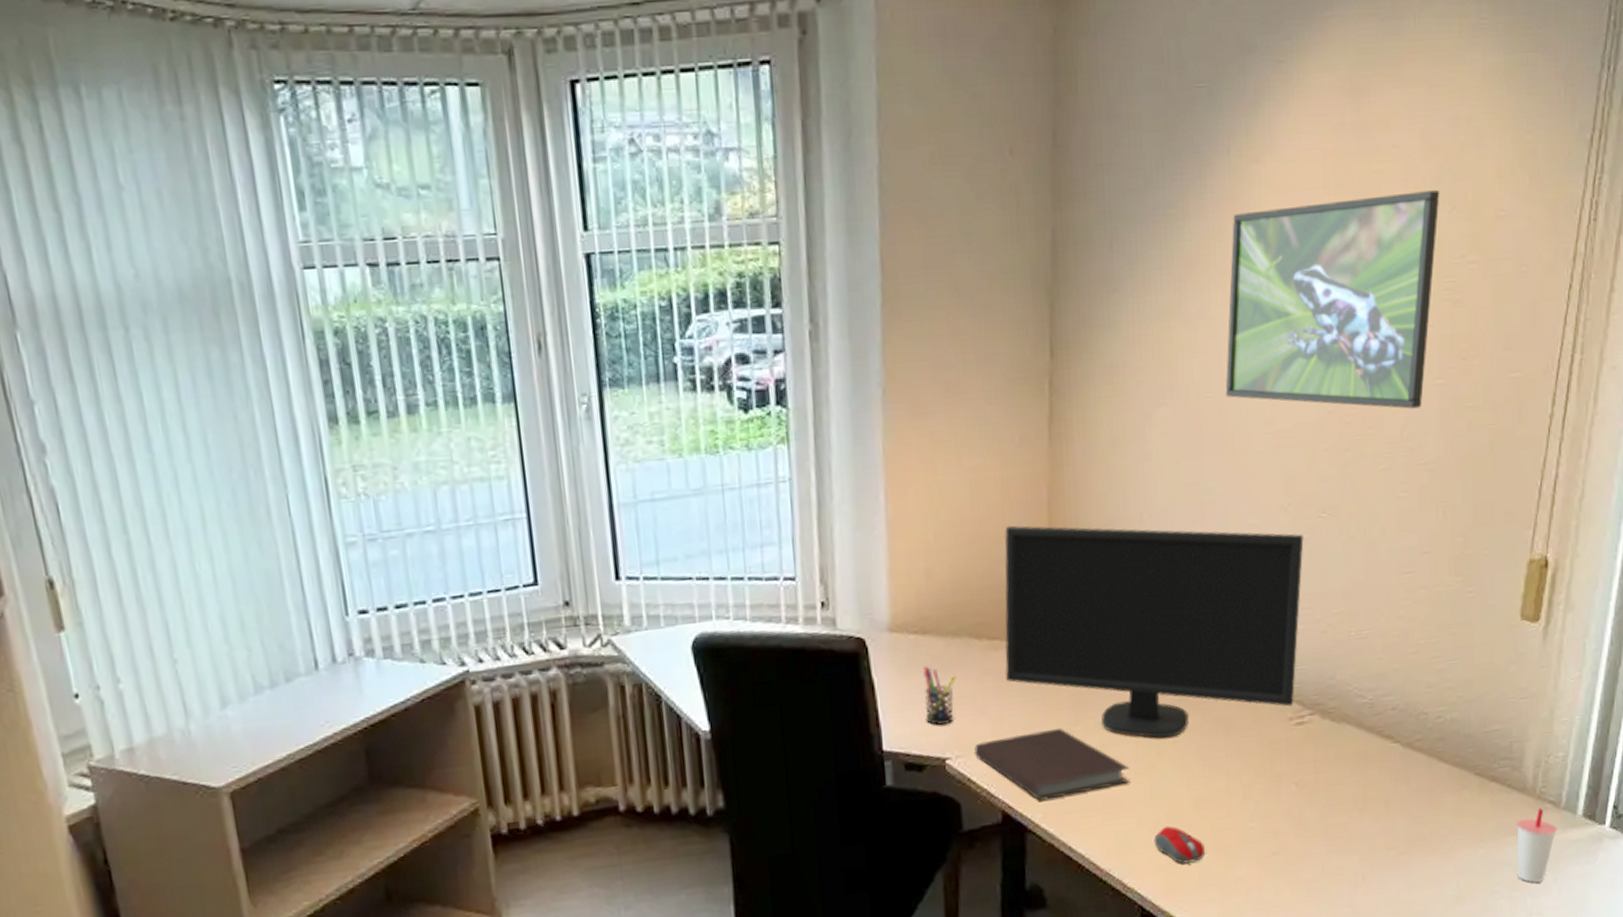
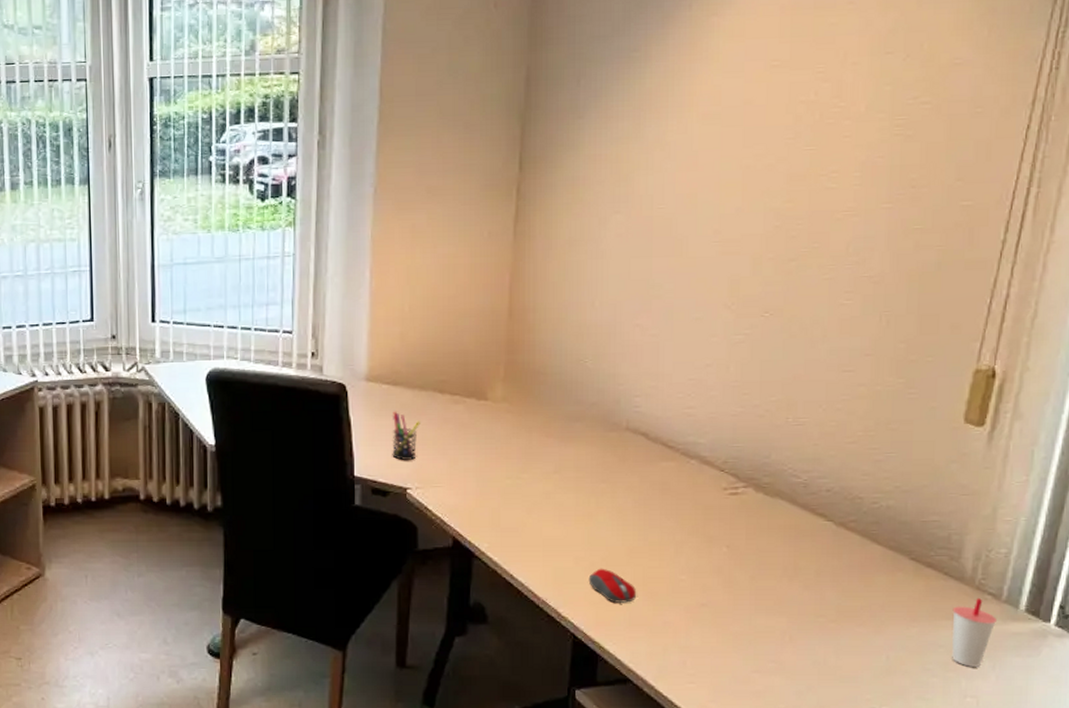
notebook: present [974,727,1130,801] -> none [432,473,570,533]
monitor: present [1004,525,1304,738] -> none [462,303,746,492]
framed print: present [1225,190,1440,409] -> none [677,40,895,228]

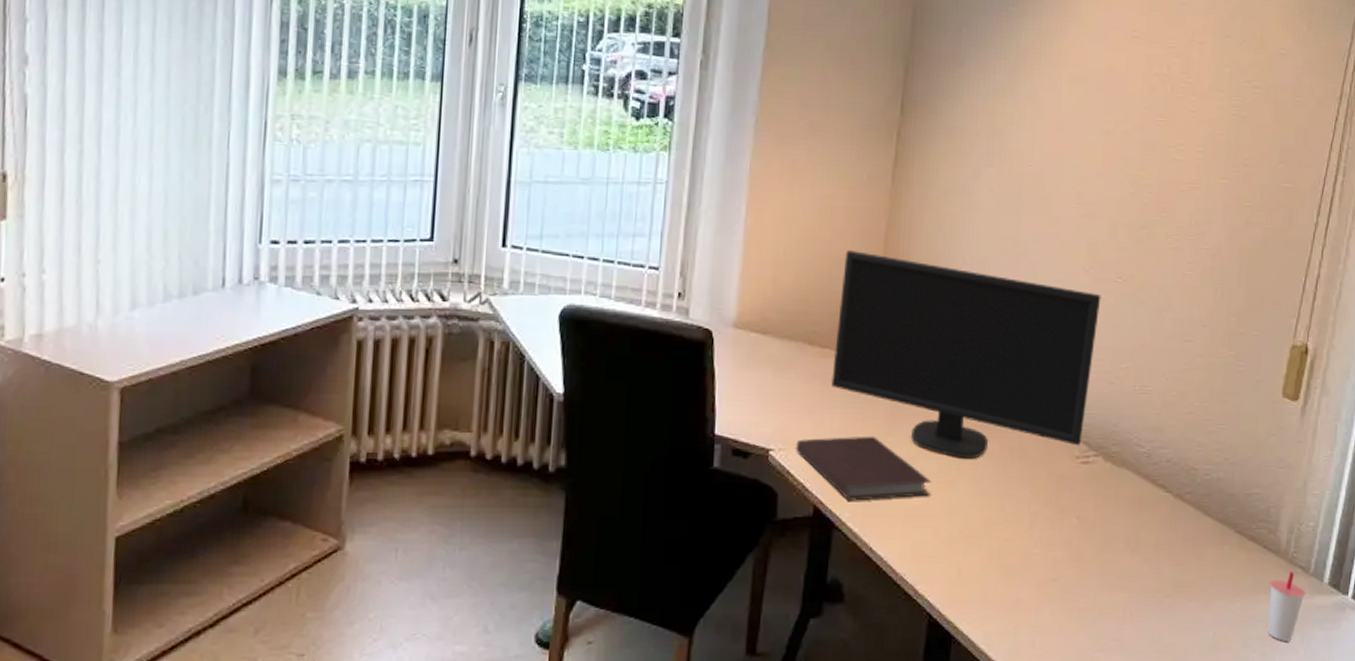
pen holder: present [392,411,420,460] -> none [756,362,788,418]
notebook: none [432,473,570,533] -> present [796,436,932,501]
monitor: none [462,303,746,492] -> present [830,249,1101,459]
computer mouse: present [588,568,636,603] -> none [946,540,991,578]

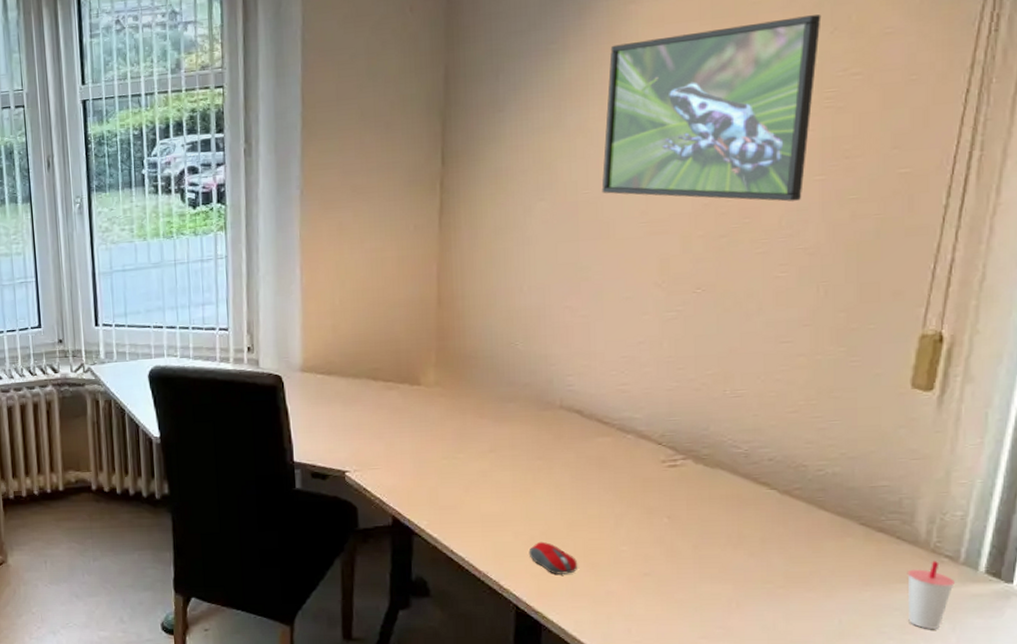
notebook: present [796,436,932,501] -> none [370,454,508,511]
monitor: present [830,249,1101,459] -> none [397,294,678,469]
computer mouse: none [946,540,991,578] -> present [528,541,577,574]
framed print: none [1044,19,1234,201] -> present [601,14,821,202]

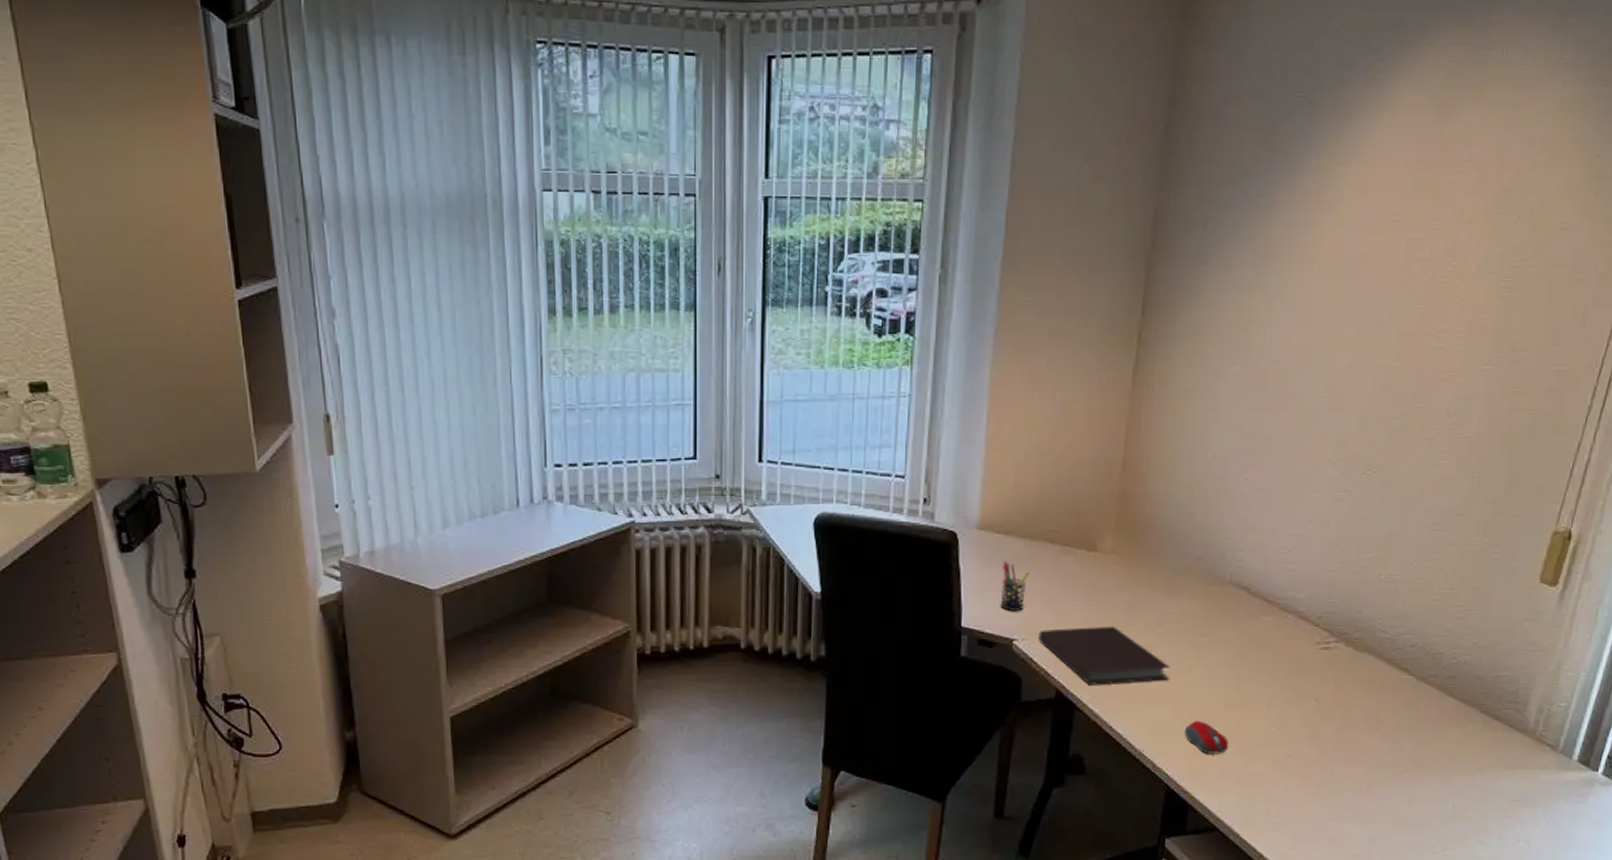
pen holder: none [328,399,356,445] -> present [1000,561,1030,611]
notebook: none [370,454,508,511] -> present [1038,626,1171,685]
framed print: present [601,14,821,202] -> none [1292,201,1509,389]
cup: present [907,561,956,629] -> none [1510,749,1553,813]

